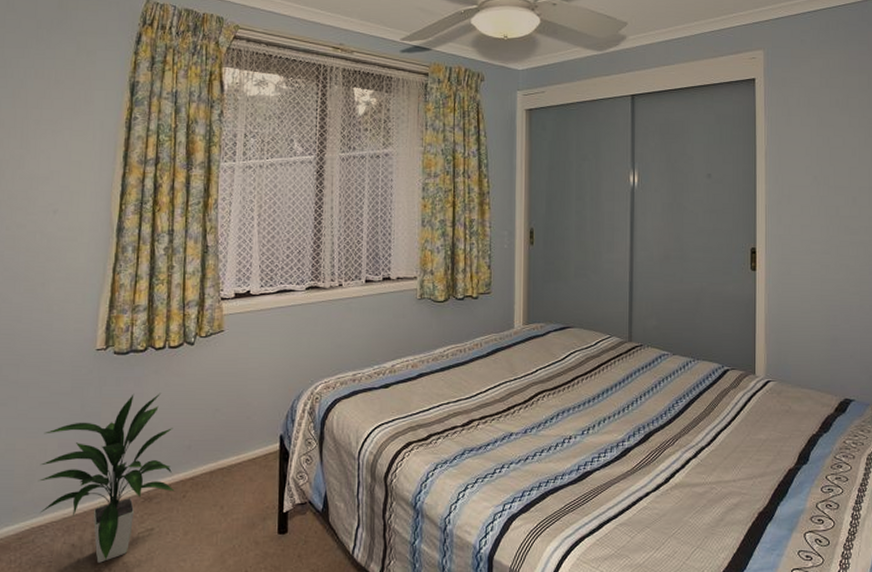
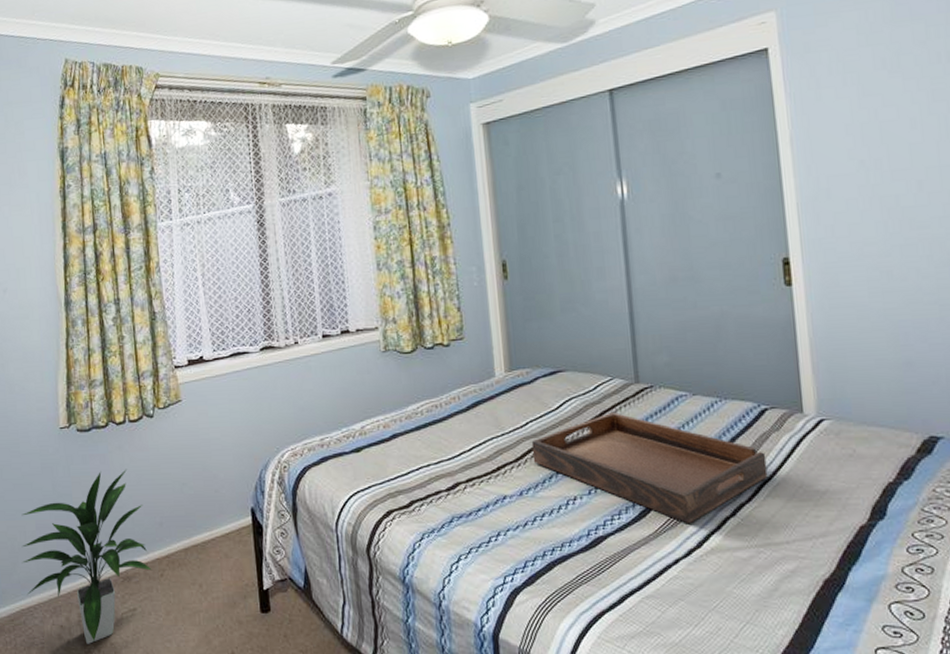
serving tray: none [538,366,724,463] -> present [531,413,768,524]

